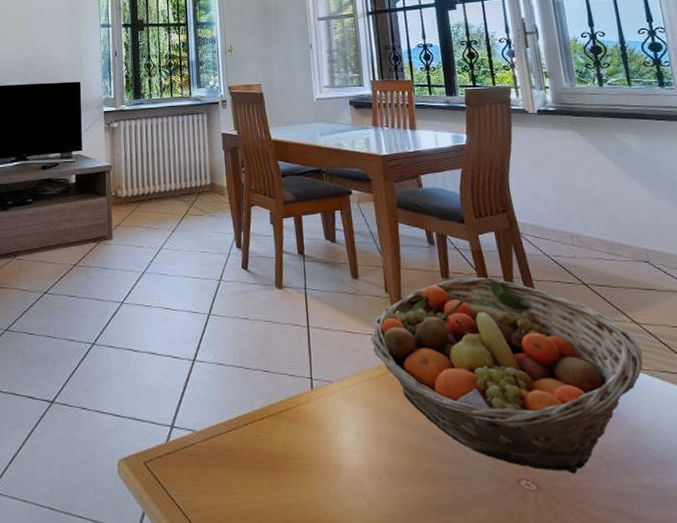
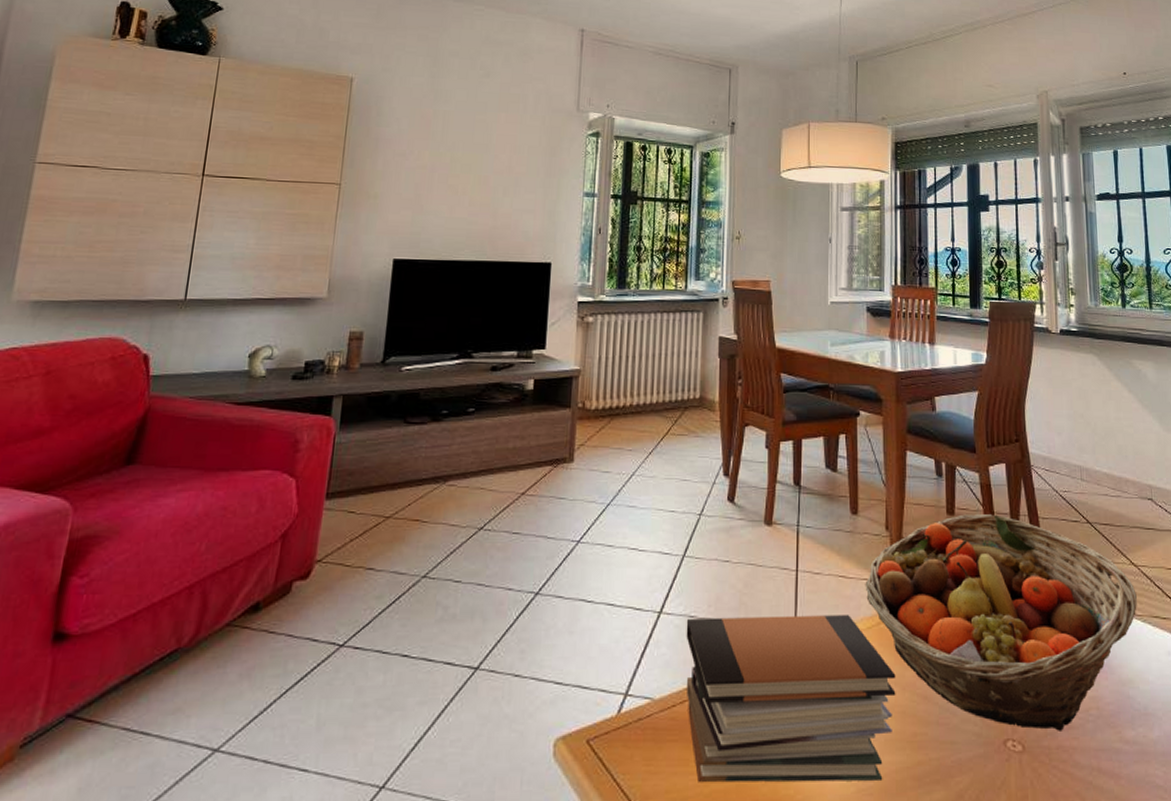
book stack: none [216,364,409,509] -> present [686,615,896,783]

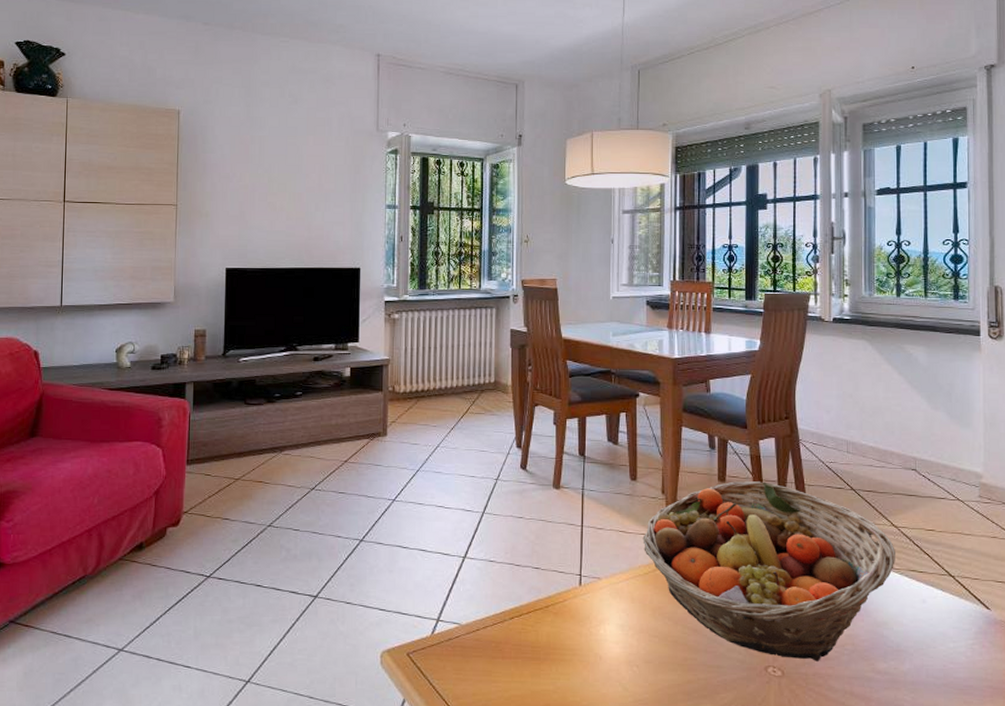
book stack: present [686,615,896,783] -> none [487,562,669,693]

